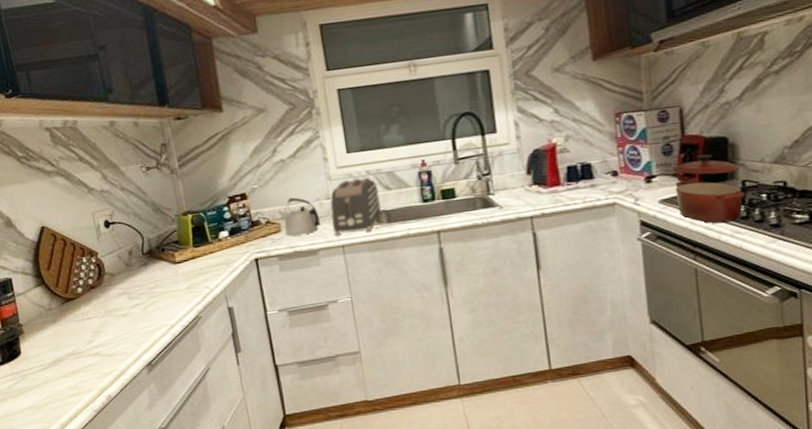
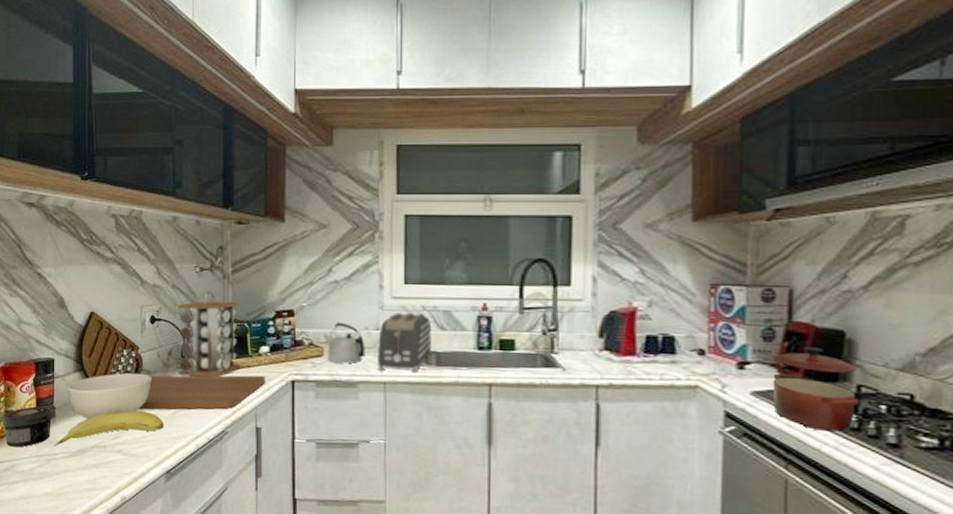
fruit: none [27,312,138,362] -> present [54,410,165,447]
bowl: none [30,276,117,330] -> present [67,373,152,419]
cutting board: none [108,258,230,312] -> present [138,375,265,410]
spice rack: none [129,188,203,273] -> present [177,291,241,377]

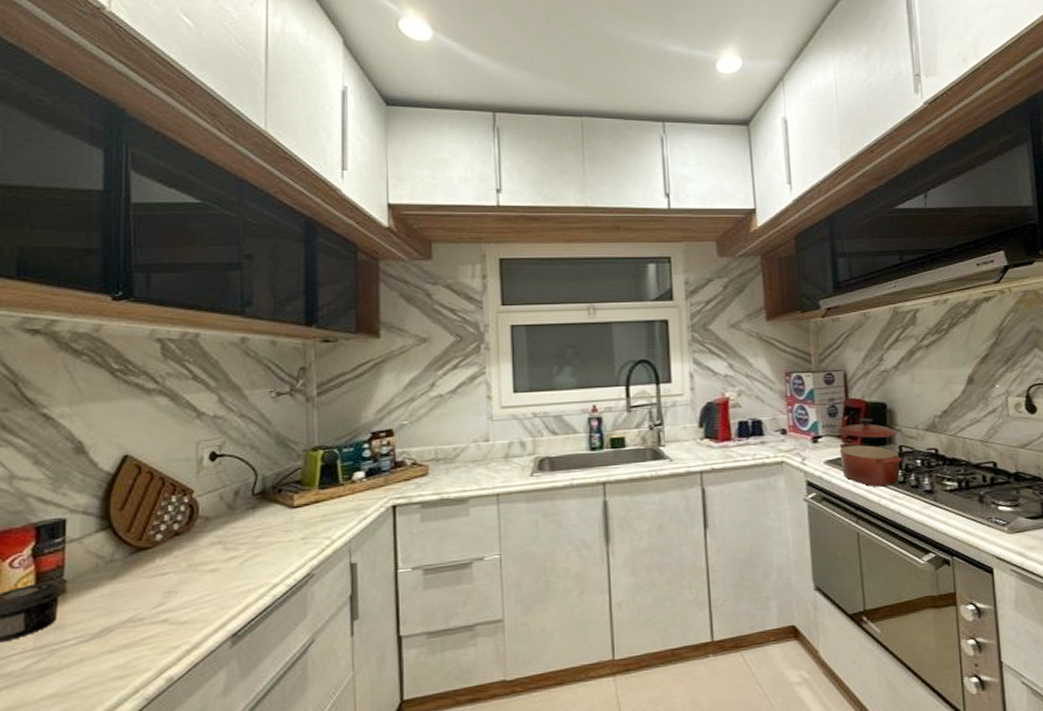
fruit: present [54,410,165,447] -> none [62,566,229,632]
bowl: present [67,373,152,419] -> none [85,521,213,588]
cutting board: present [138,375,265,410] -> none [192,504,360,566]
spice rack: present [177,291,241,377] -> none [246,417,330,517]
kettle: present [322,322,365,366] -> none [426,437,475,483]
toaster: present [378,313,432,372] -> none [488,420,545,484]

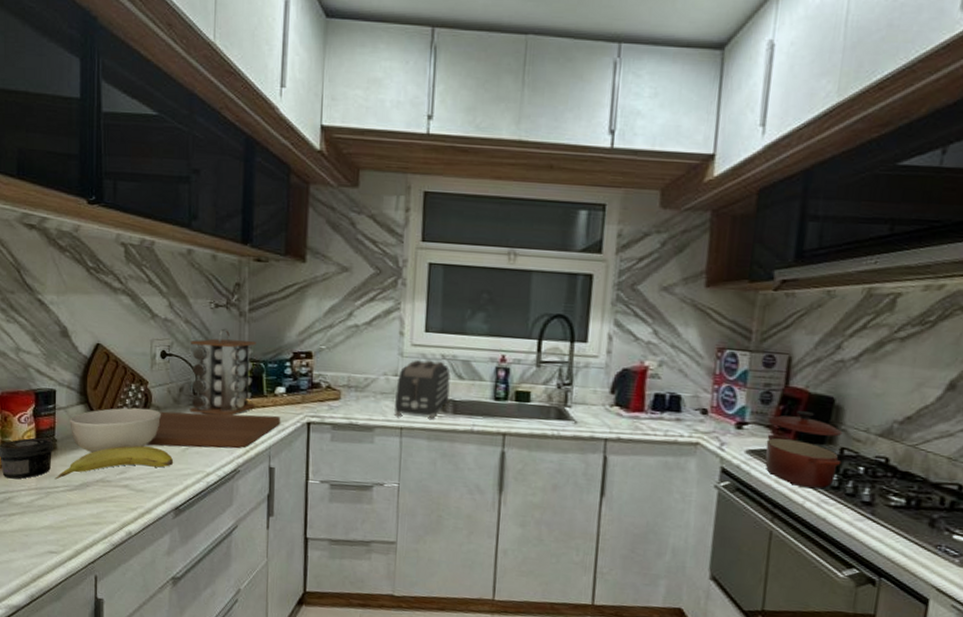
fruit: none [62,566,229,632] -> present [55,445,174,480]
bowl: none [85,521,213,588] -> present [69,407,162,453]
cutting board: none [192,504,360,566] -> present [146,411,280,448]
spice rack: none [246,417,330,517] -> present [189,328,256,416]
toaster: none [488,420,545,484] -> present [394,360,450,419]

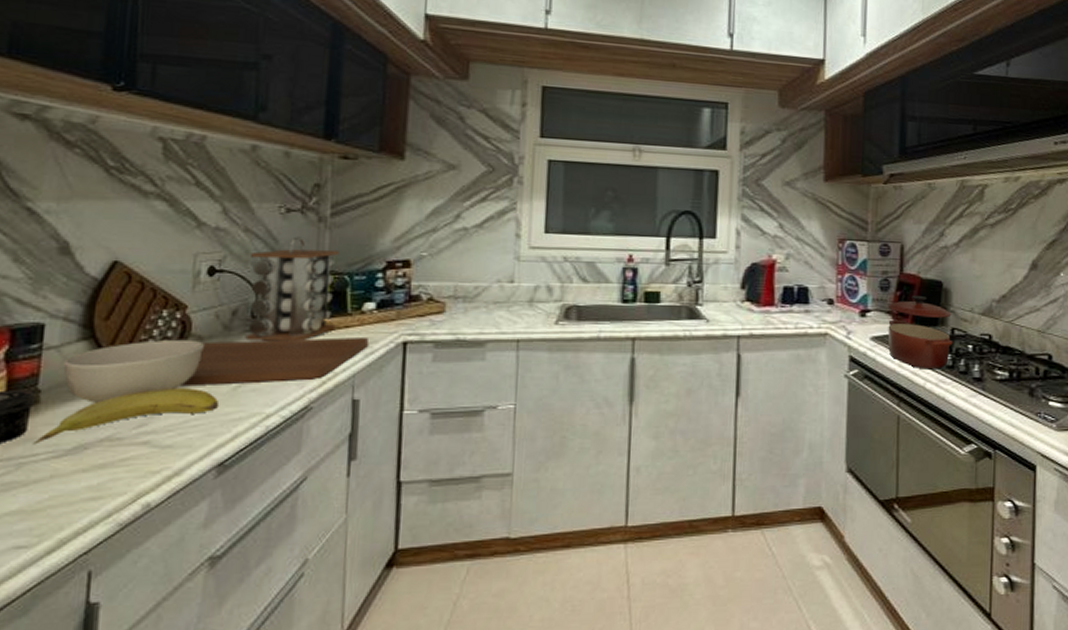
toaster: present [394,360,450,419] -> none [510,264,573,329]

